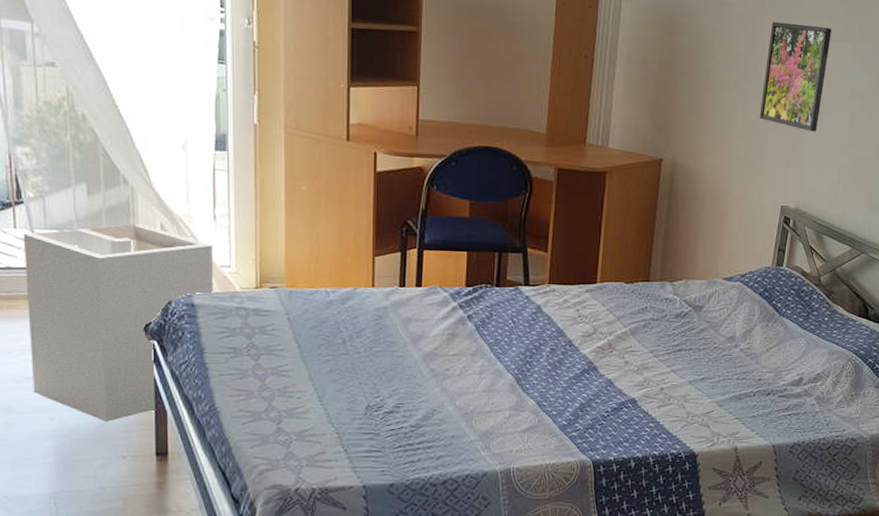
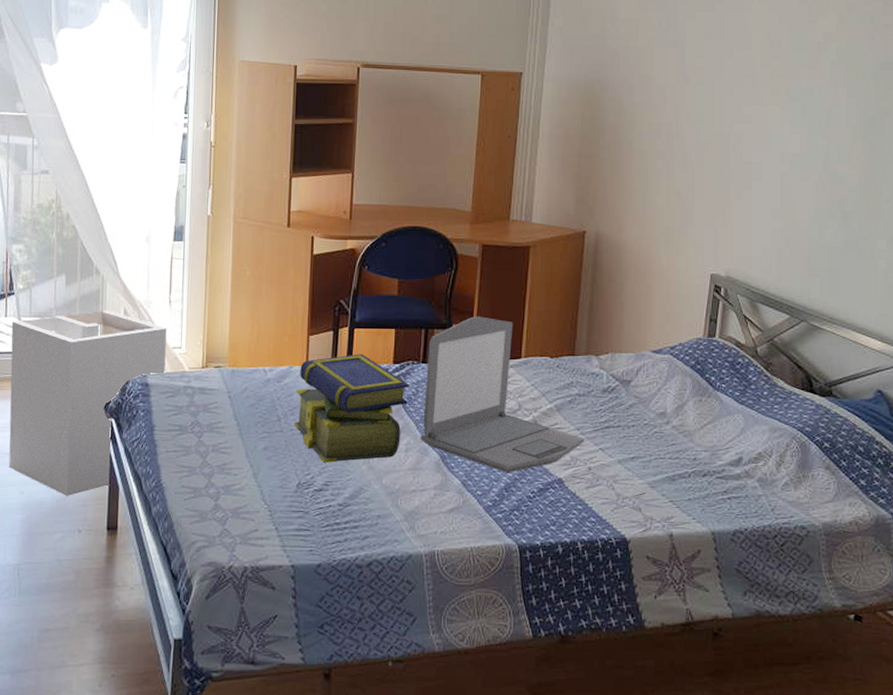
stack of books: none [360,276,482,385] -> present [293,354,409,463]
laptop: none [494,241,658,393] -> present [420,316,585,473]
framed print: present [759,21,832,132] -> none [684,90,757,197]

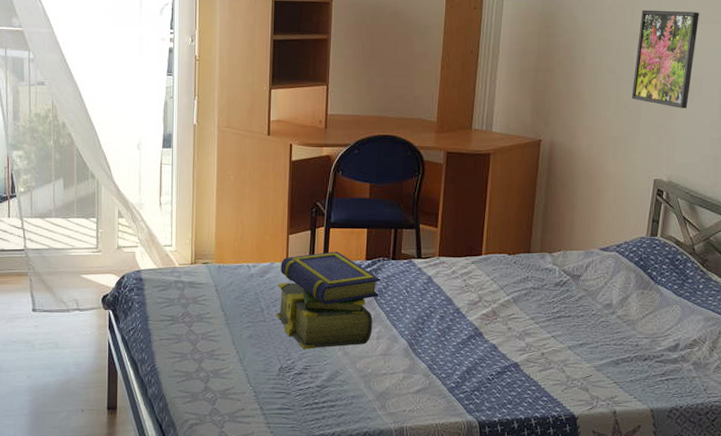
laundry hamper: present [8,310,167,496] -> none [14,211,158,380]
laptop: present [420,316,585,473] -> none [390,217,539,357]
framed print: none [684,90,757,197] -> present [631,9,699,109]

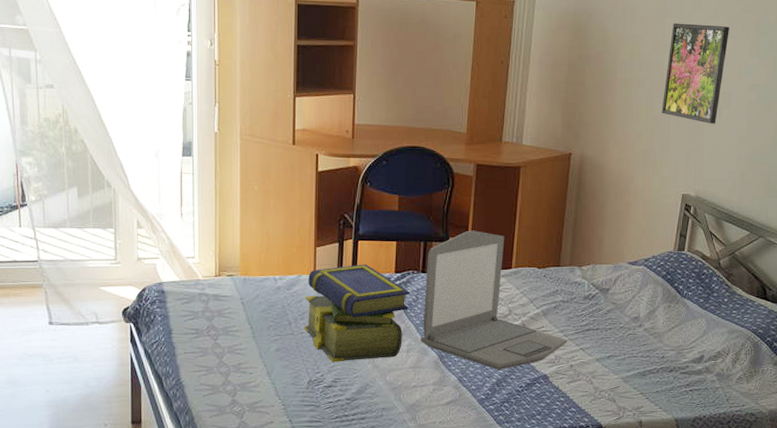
laptop: none [390,217,539,357] -> present [420,230,568,370]

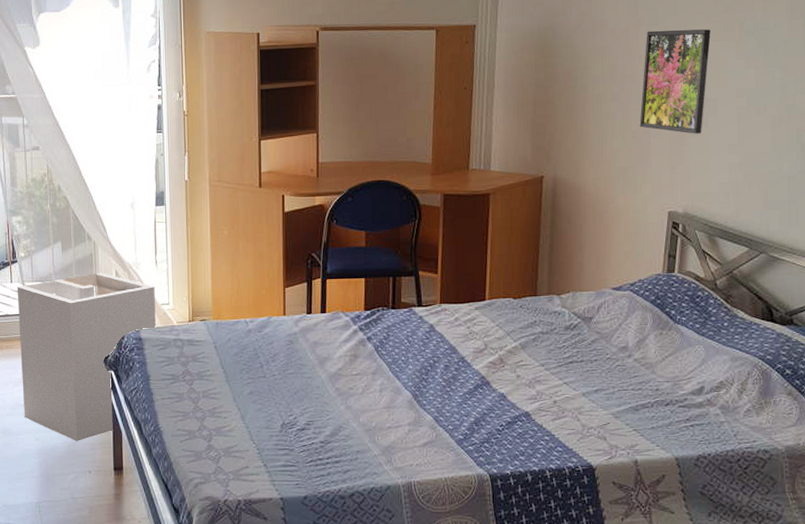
laundry hamper: none [26,221,180,394] -> present [17,272,156,441]
stack of books: present [303,264,410,362] -> none [275,303,380,404]
laptop: present [420,230,568,370] -> none [393,262,549,408]

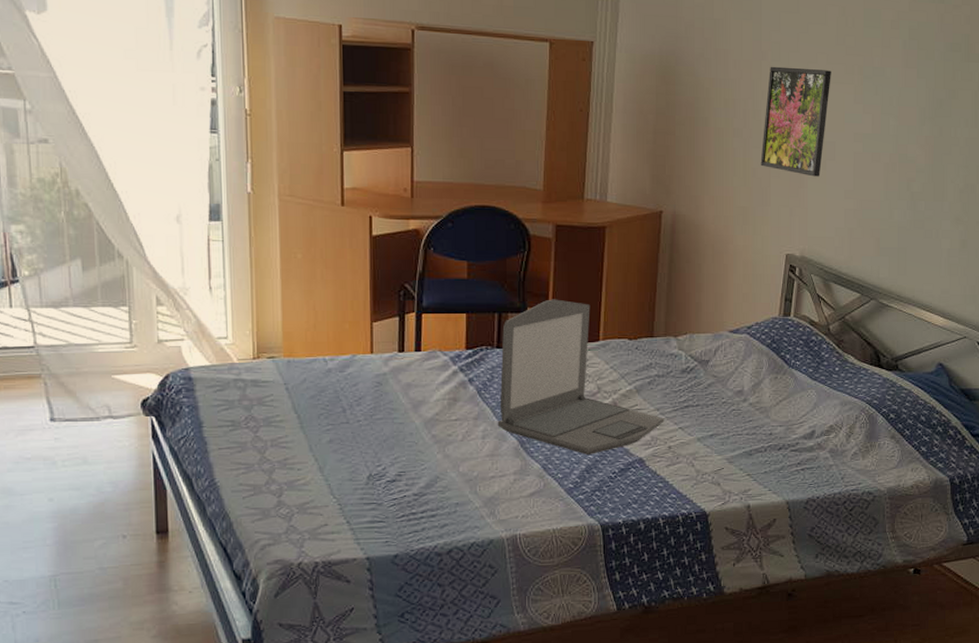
laundry hamper: present [17,272,156,441] -> none [19,298,210,501]
laptop: none [393,262,549,408] -> present [497,299,665,455]

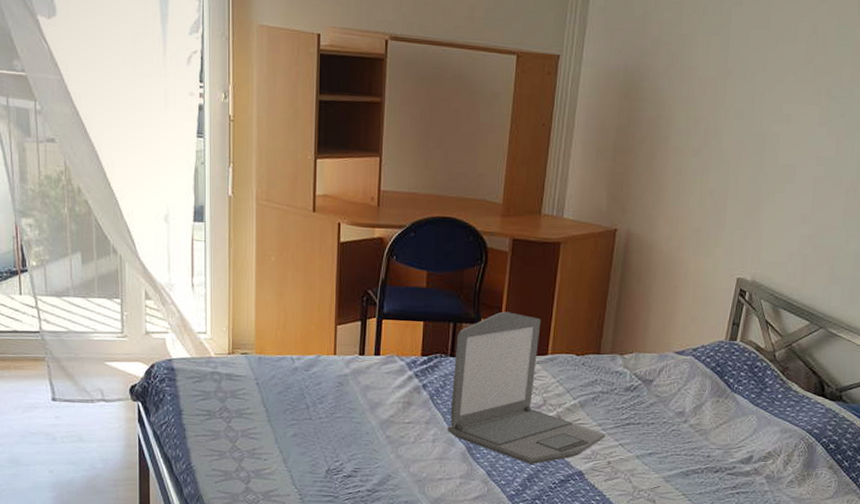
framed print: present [760,66,831,177] -> none [718,84,798,201]

